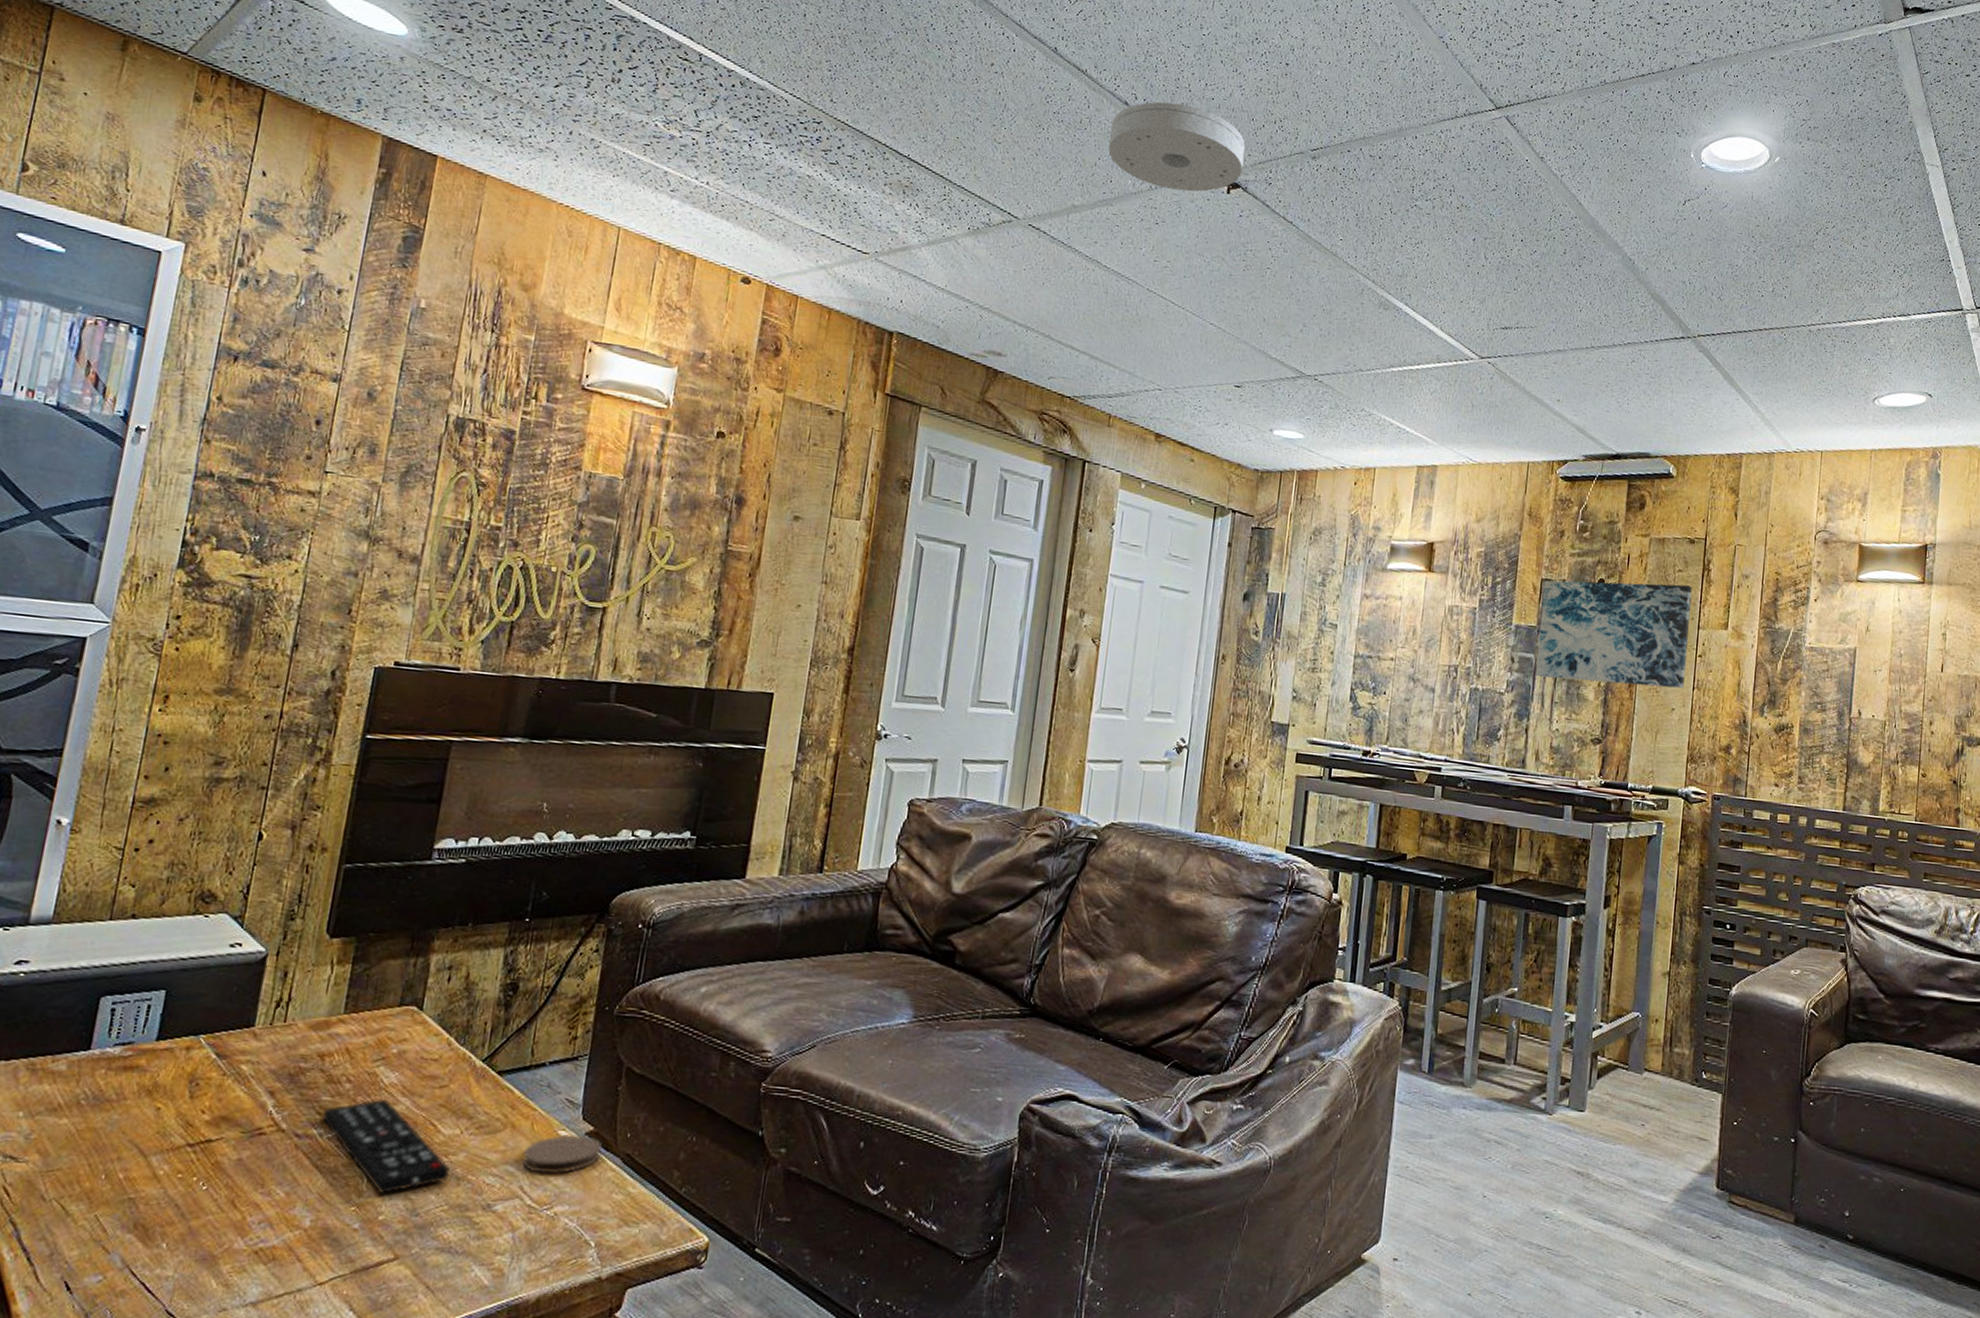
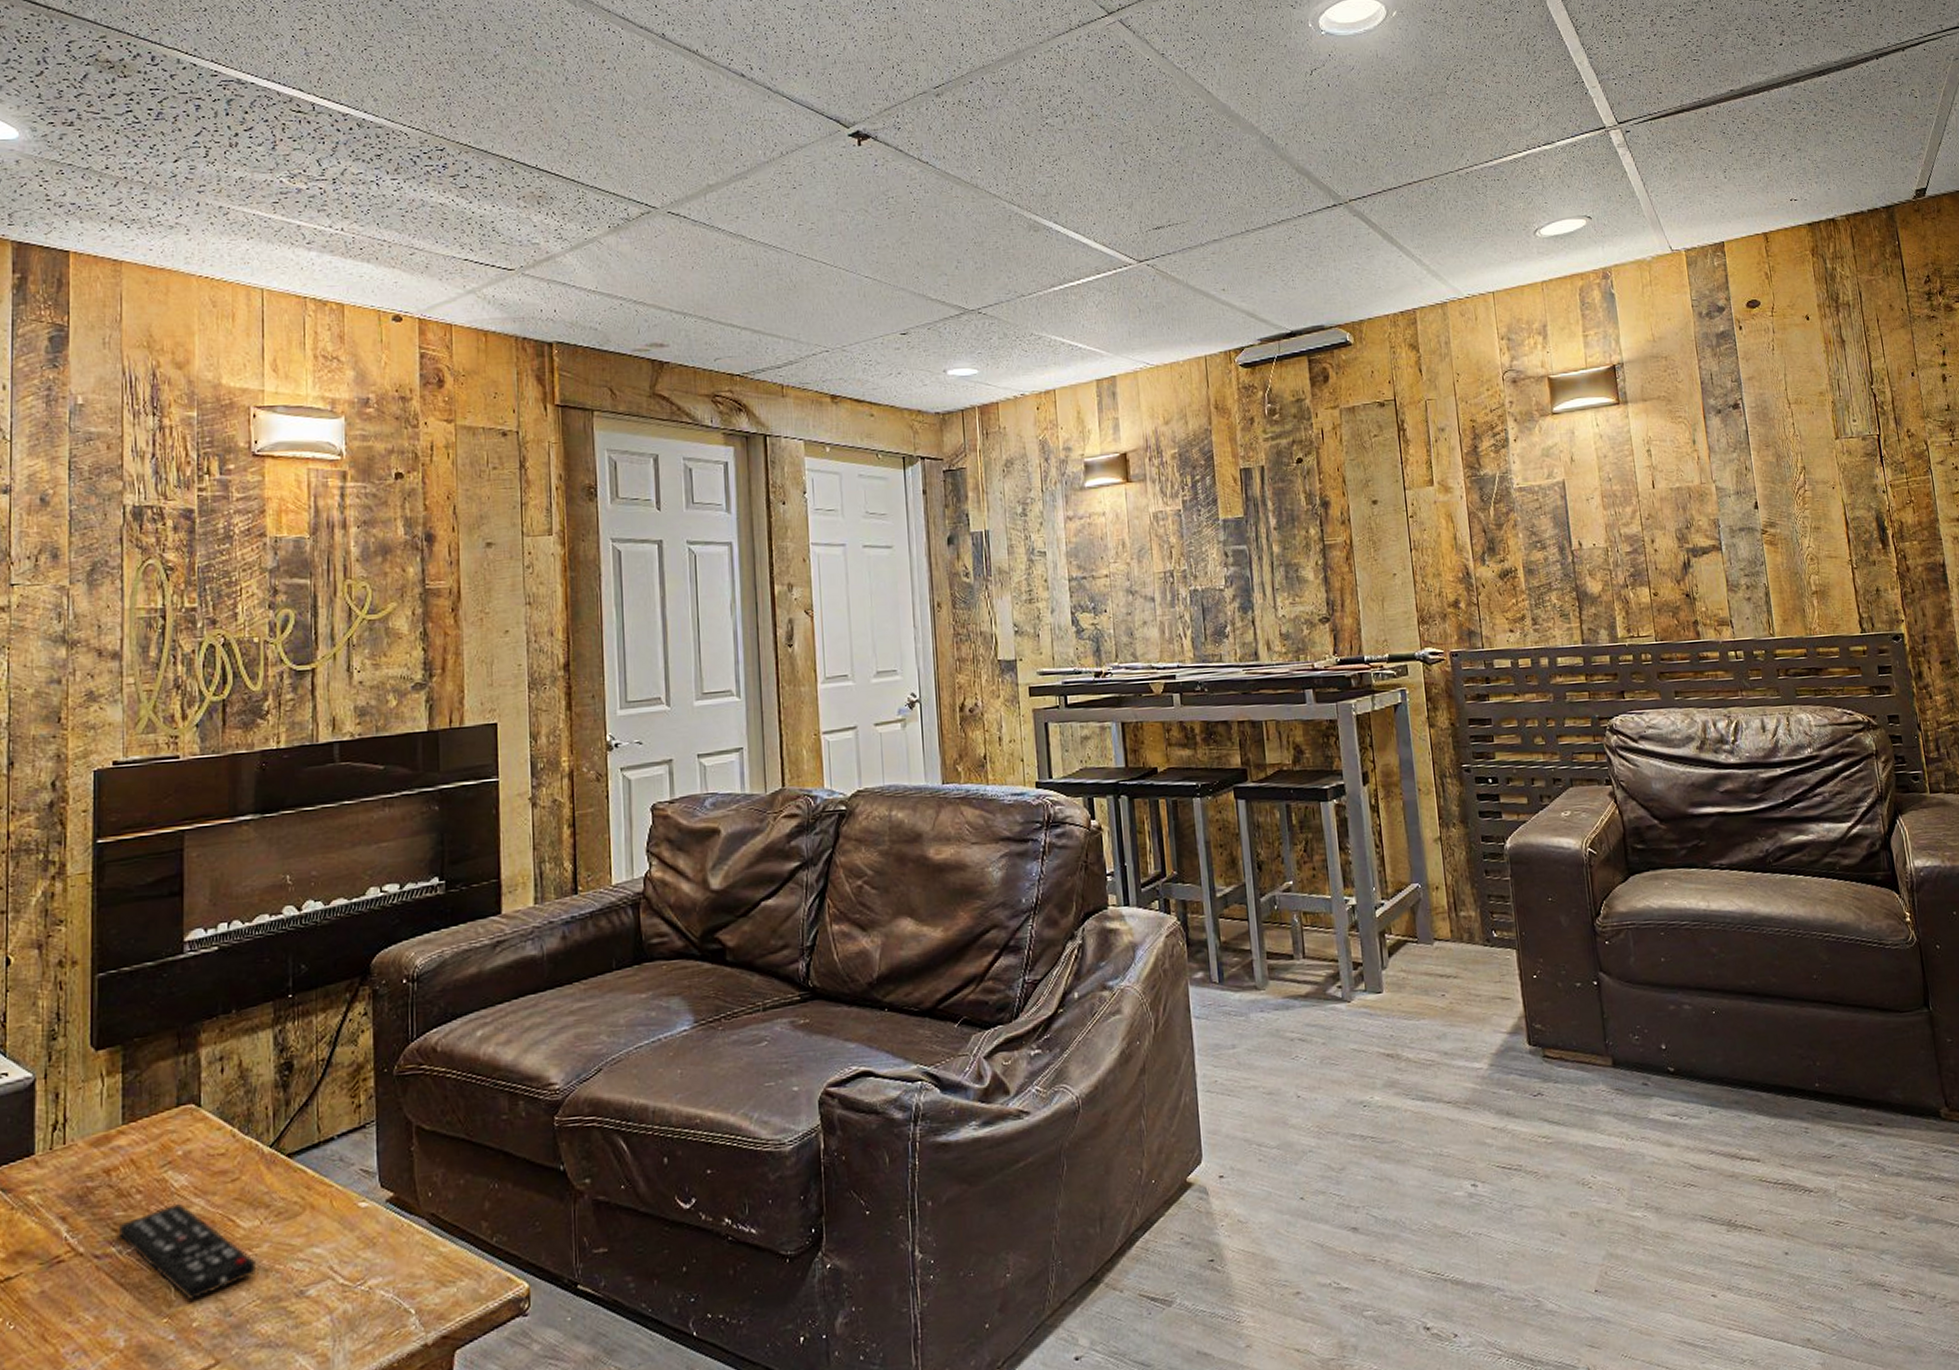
coaster: present [522,1135,602,1175] -> none [327,1202,406,1250]
smoke detector: present [1108,101,1245,192] -> none [732,66,869,152]
wall art: present [1535,580,1692,689] -> none [1242,449,1401,567]

